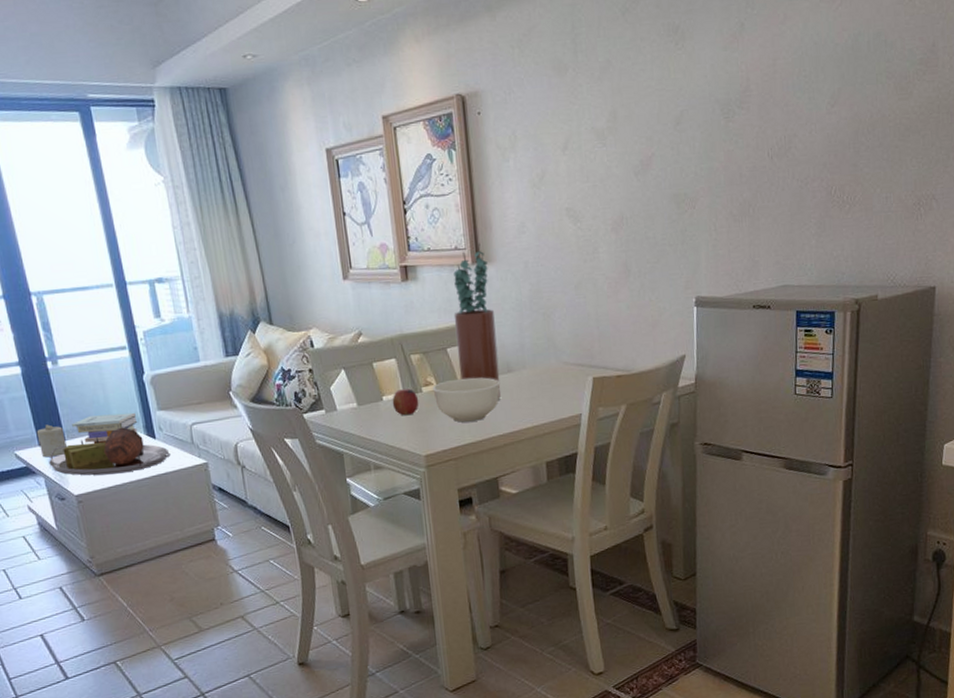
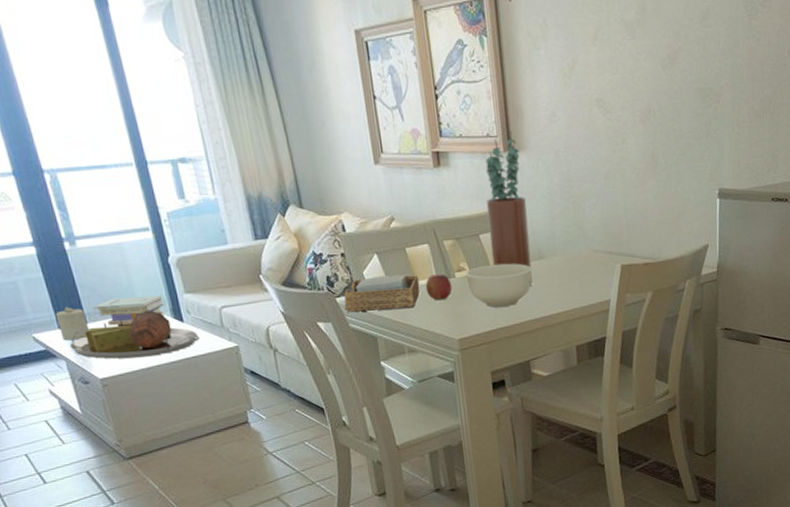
napkin holder: none [311,389,387,429] -> present [344,274,420,313]

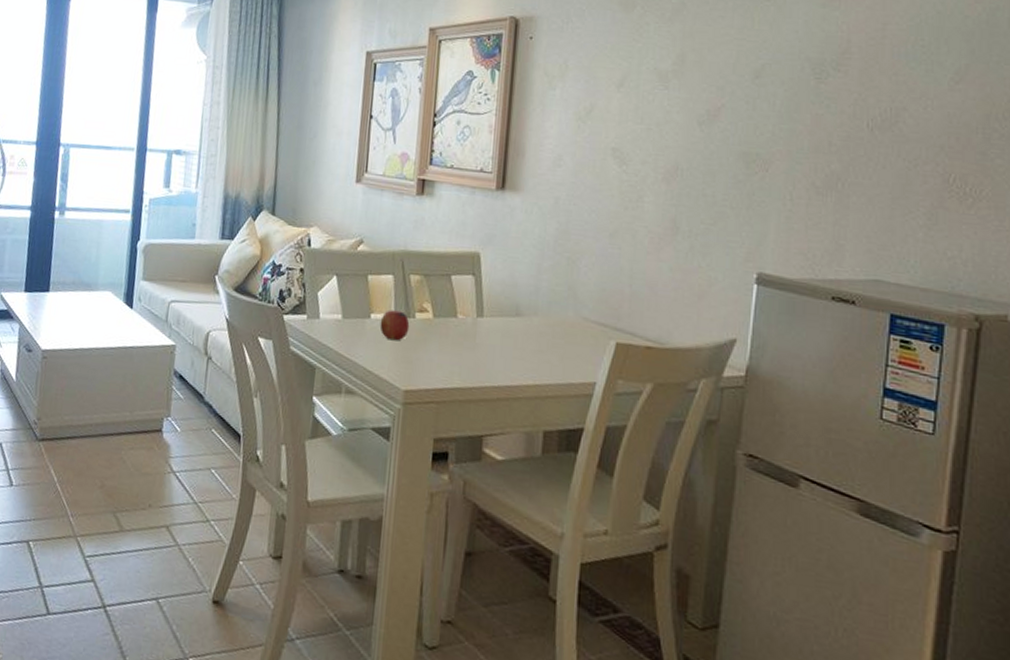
candle: present [55,307,89,341] -> none [24,272,50,306]
serving tray: present [70,310,200,359] -> none [28,289,142,338]
books: present [93,295,165,328] -> none [59,272,121,305]
napkin holder: present [344,274,420,313] -> none [291,299,375,343]
bowl: present [465,263,532,308] -> none [427,311,505,364]
vase: present [485,131,533,286] -> none [460,169,514,345]

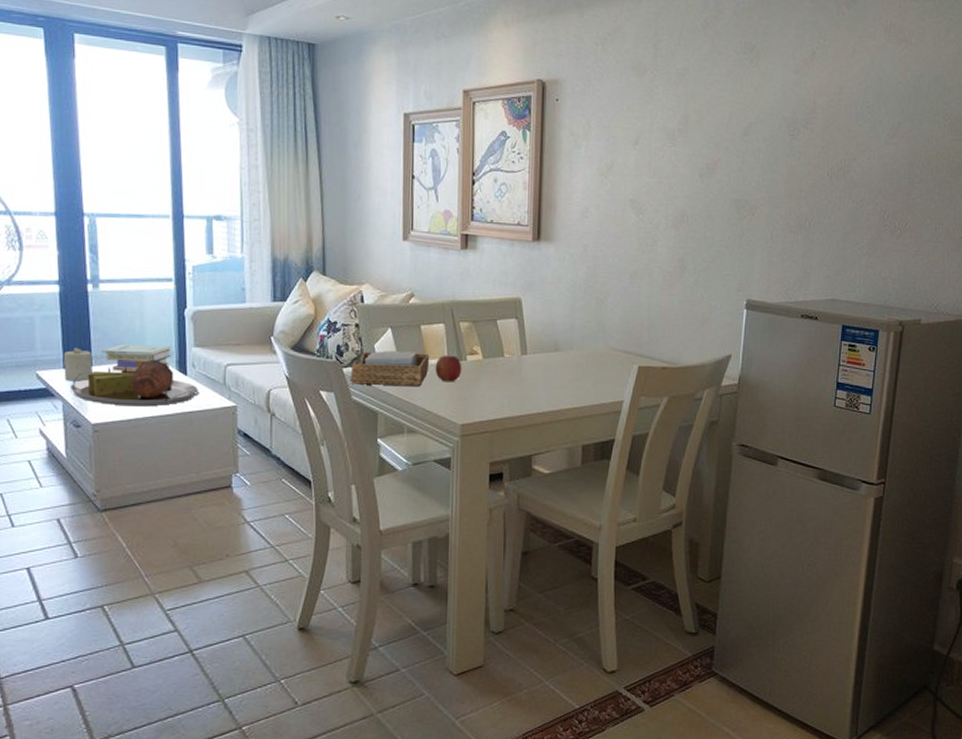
candle: none [24,272,50,306] -> present [63,347,93,382]
serving tray: none [28,289,142,338] -> present [71,359,199,407]
books: none [59,272,121,305] -> present [102,344,171,376]
napkin holder: none [291,299,375,343] -> present [351,351,430,387]

